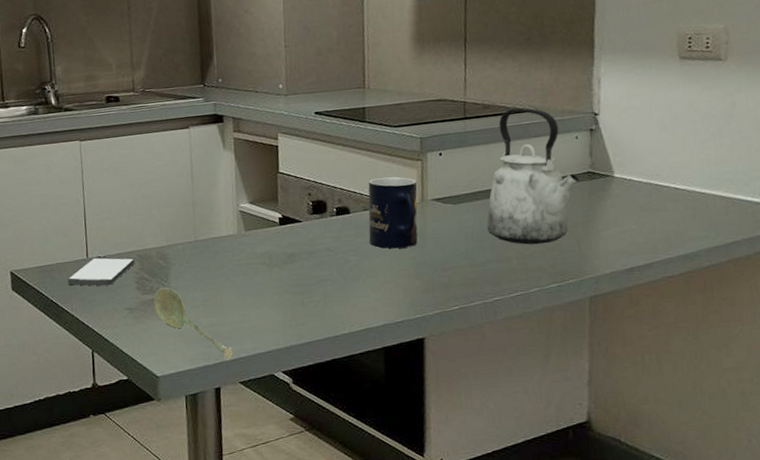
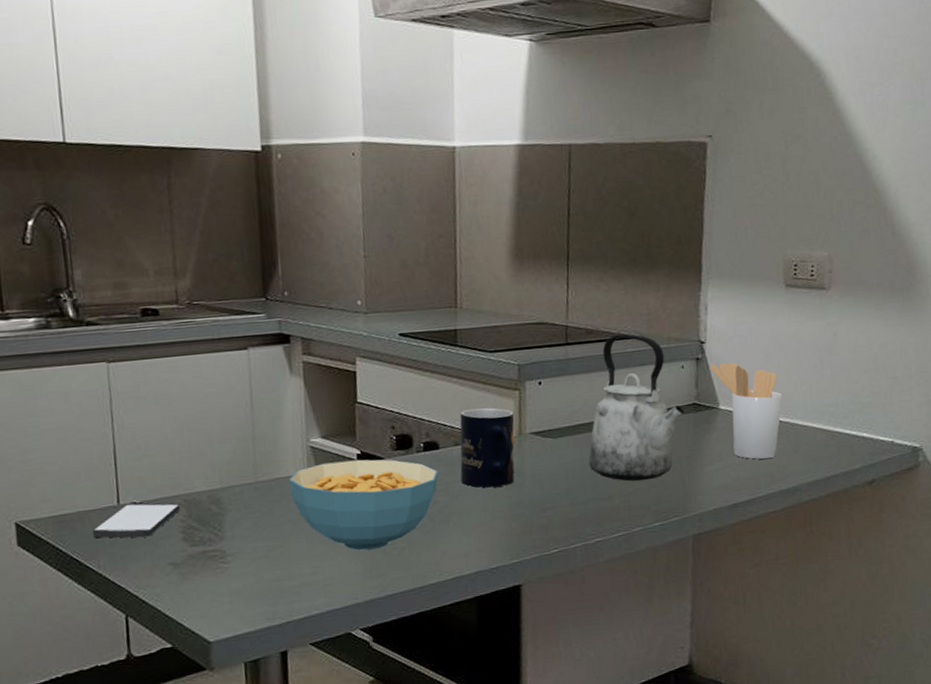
soupspoon: present [153,287,234,359] -> none [204,536,303,618]
cereal bowl: none [222,222,350,302] -> present [288,459,439,551]
utensil holder: none [603,132,680,225] -> present [709,362,783,460]

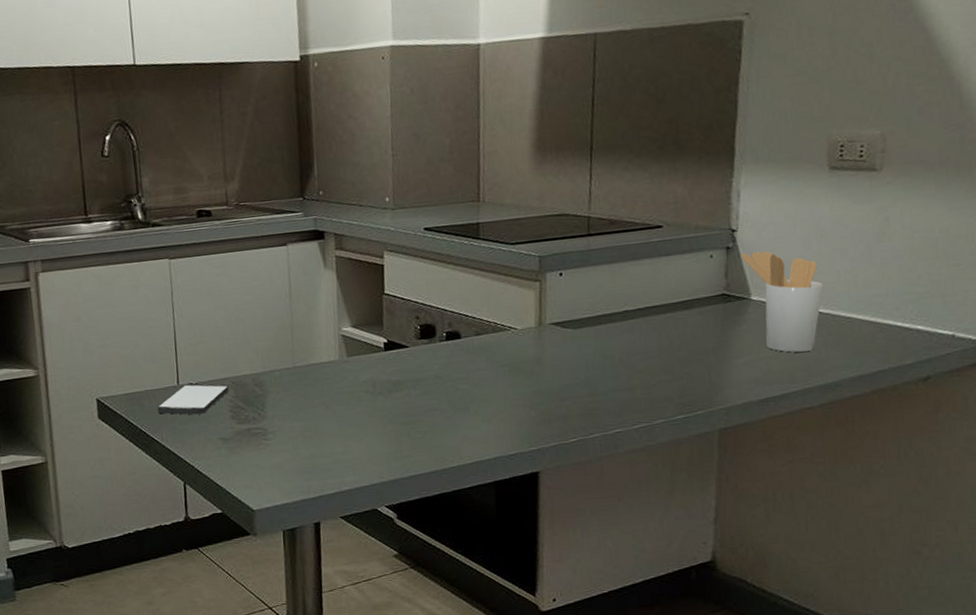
cereal bowl: present [288,459,439,551] -> none [322,347,460,433]
mug: present [459,408,515,488] -> none [481,299,535,377]
kettle: present [589,333,686,482] -> none [609,223,714,373]

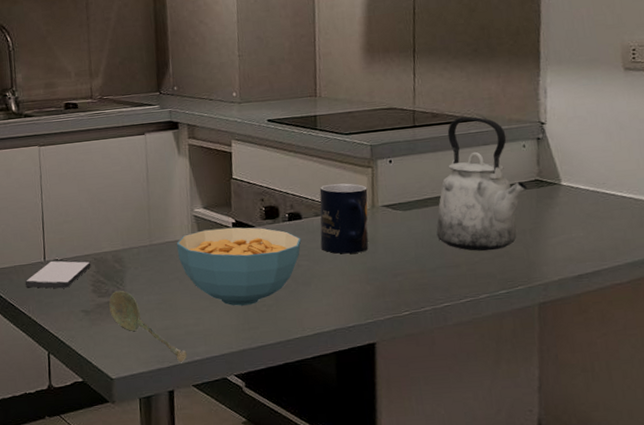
soupspoon: none [249,416,334,493] -> present [109,290,187,362]
cereal bowl: none [322,347,460,433] -> present [176,227,301,306]
mug: none [481,299,535,377] -> present [319,183,369,254]
kettle: none [609,223,714,373] -> present [436,116,528,252]
utensil holder: present [741,250,824,353] -> none [550,141,626,233]

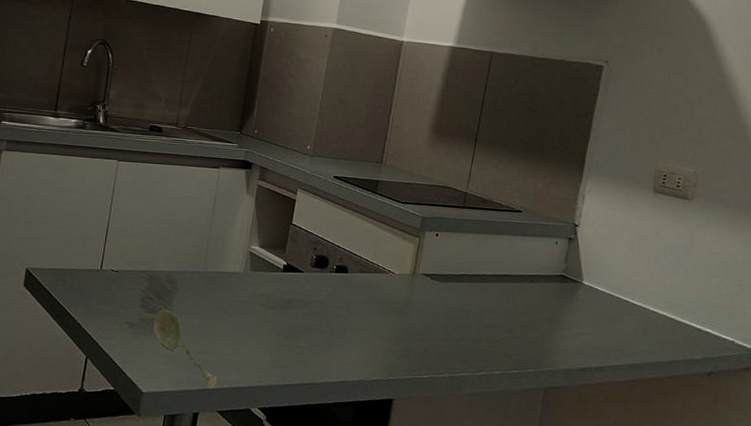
smartphone: present [25,259,91,289] -> none [77,270,145,299]
cereal bowl: present [176,227,301,306] -> none [228,267,344,344]
mug: present [319,183,369,254] -> none [359,245,412,313]
kettle: present [436,116,528,252] -> none [466,206,554,332]

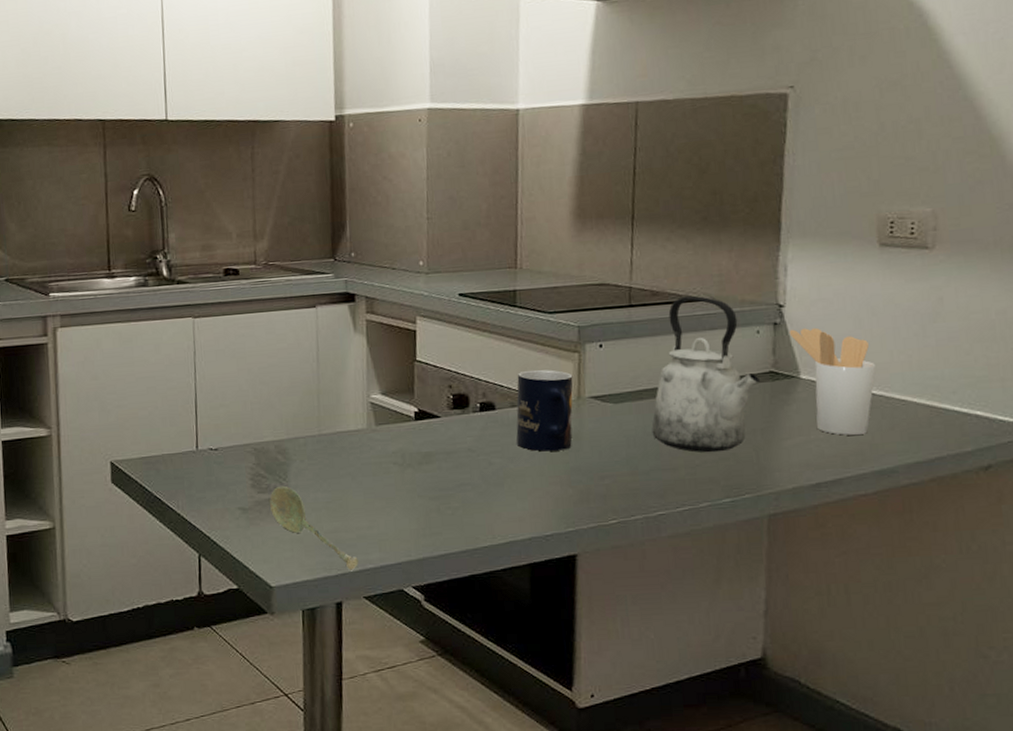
mug: none [359,245,412,313] -> present [516,369,574,452]
kettle: none [466,206,554,332] -> present [652,295,761,453]
utensil holder: none [579,245,640,334] -> present [789,327,877,435]

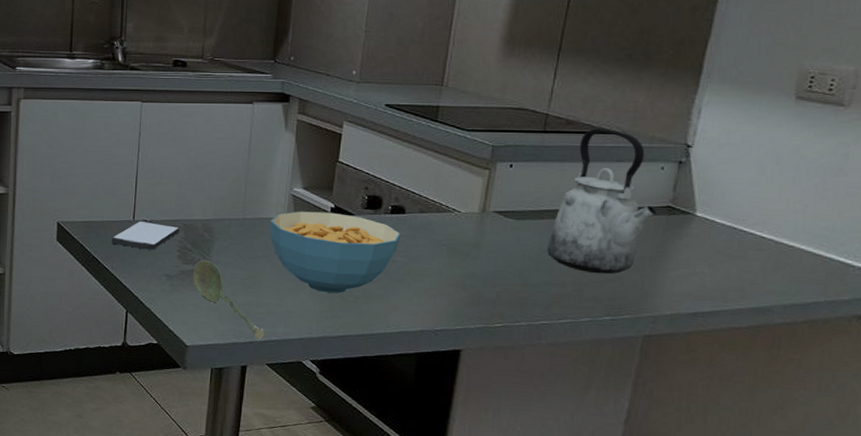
smartphone: none [173,449,251,482] -> present [111,220,180,250]
cereal bowl: none [349,417,494,508] -> present [269,211,401,294]
mug: present [516,369,574,452] -> none [420,181,481,257]
utensil holder: present [789,327,877,435] -> none [692,169,771,273]

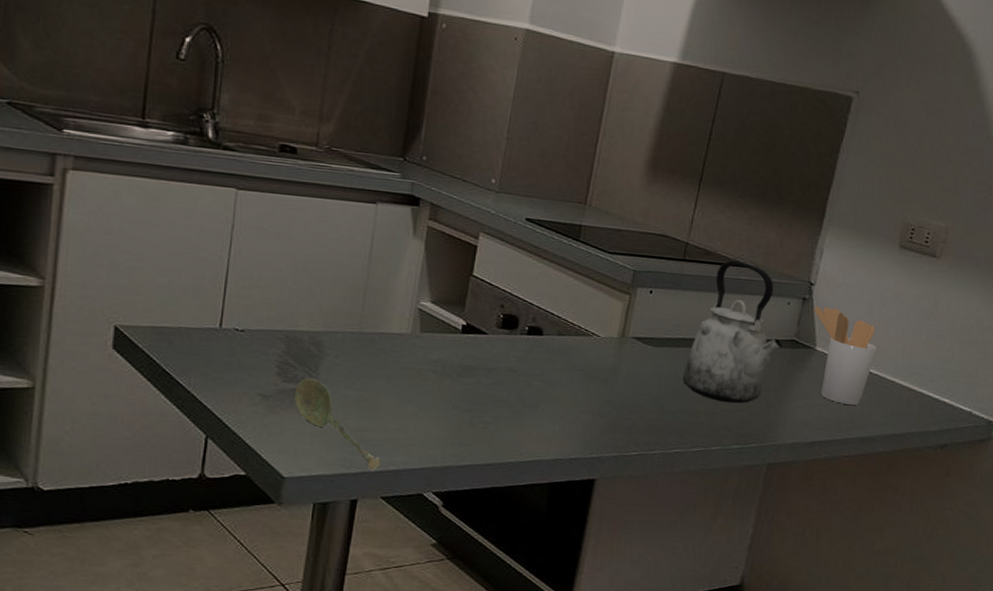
smartphone: present [111,220,180,250] -> none [189,329,281,365]
cereal bowl: present [269,211,401,294] -> none [391,327,538,419]
utensil holder: none [692,169,771,273] -> present [814,306,878,405]

